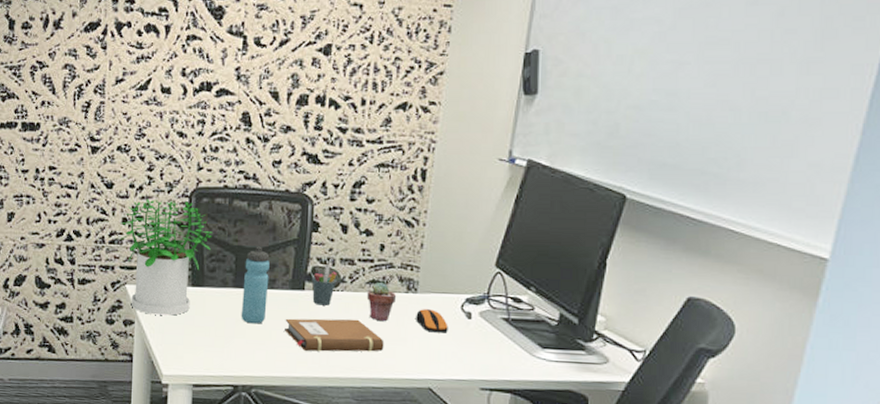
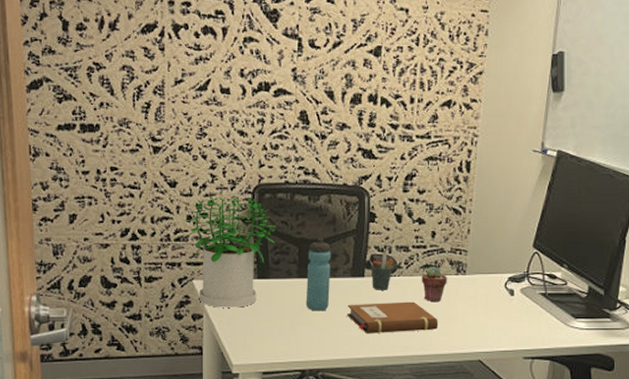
computer mouse: present [416,309,448,333] -> none [466,289,494,310]

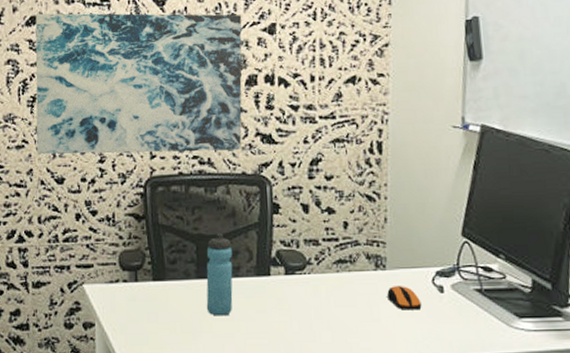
wall art: none [150,21,350,164] -> present [35,13,242,155]
potted plant: present [184,196,276,308] -> none [73,191,171,315]
notebook: present [347,301,438,333] -> none [253,302,358,340]
pen holder: present [370,252,394,290] -> none [276,247,303,291]
potted succulent: present [421,267,448,303] -> none [334,262,366,303]
computer mouse: none [466,289,494,310] -> present [387,286,422,310]

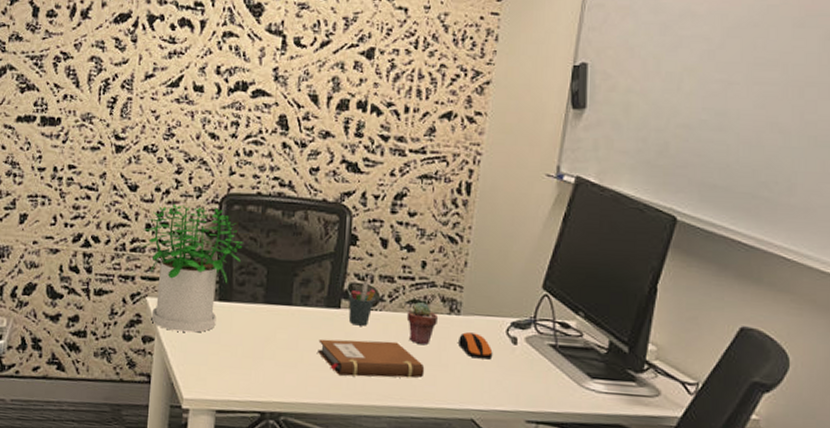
wall art: present [35,13,242,155] -> none [113,11,341,176]
potted plant: none [73,191,171,315] -> present [141,204,243,333]
water bottle: present [206,233,233,316] -> none [271,259,304,345]
notebook: none [253,302,358,340] -> present [318,339,425,378]
pen holder: none [276,247,303,291] -> present [348,281,376,326]
potted succulent: none [334,262,366,303] -> present [406,302,439,346]

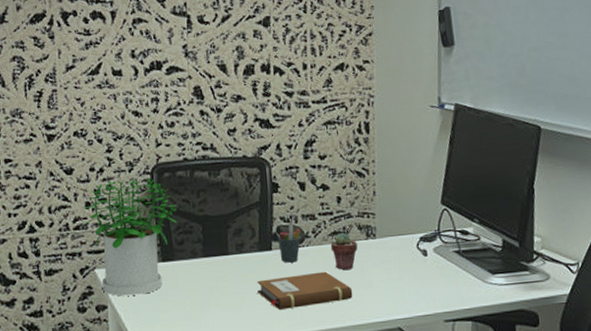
computer mouse: present [458,332,493,359] -> none [378,252,409,274]

